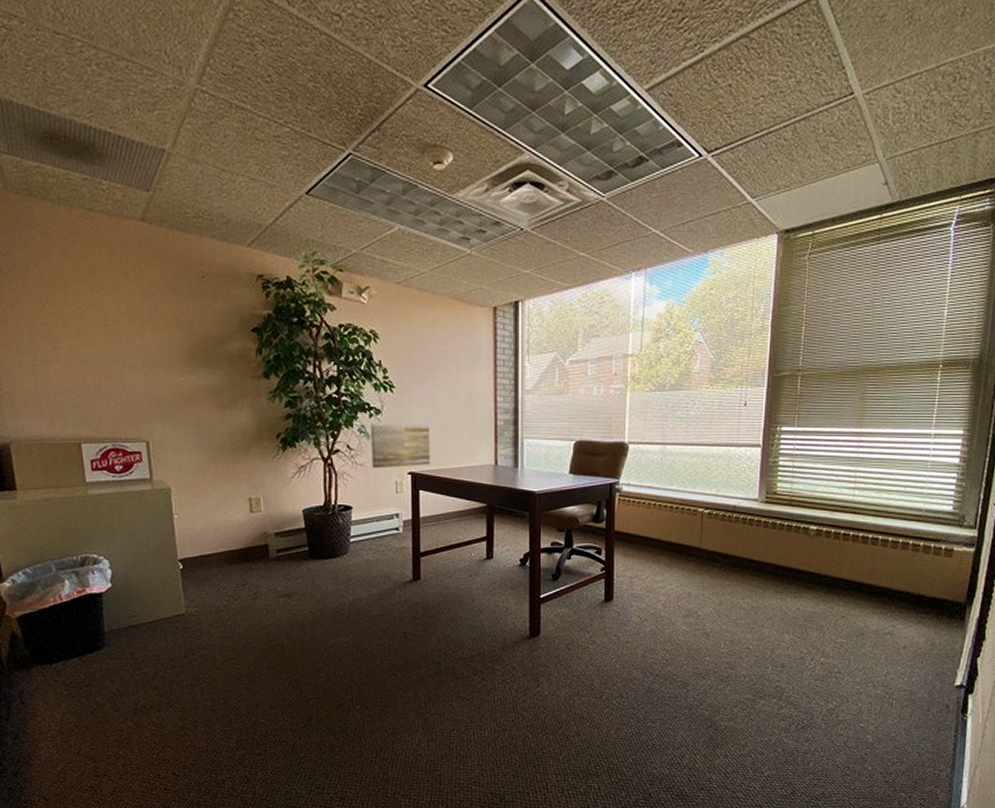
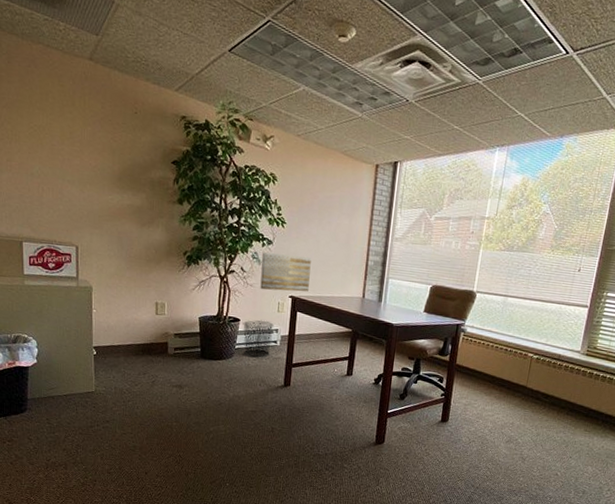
waste bin: none [356,504,394,551] -> present [242,320,274,358]

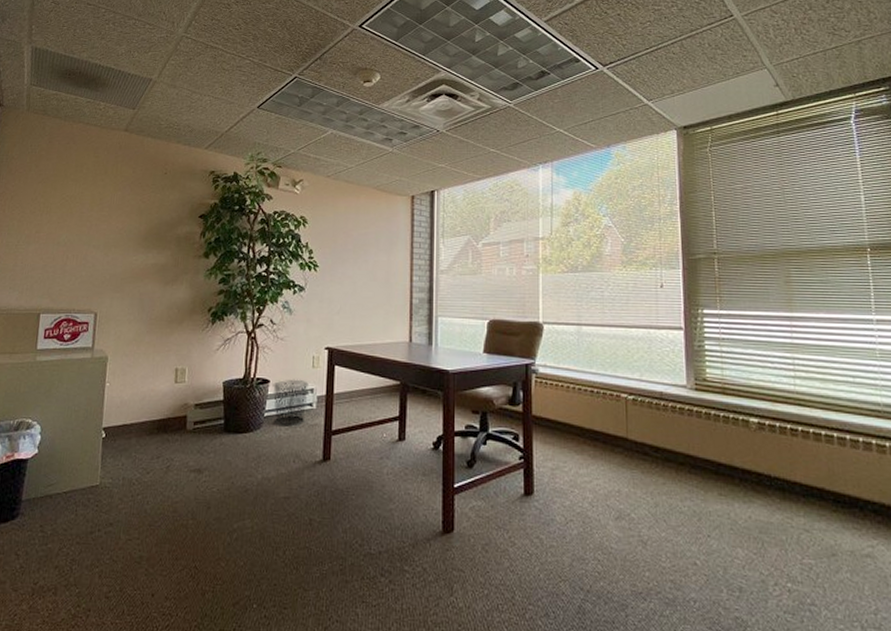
wall art: present [260,252,311,292] -> none [292,300,348,343]

